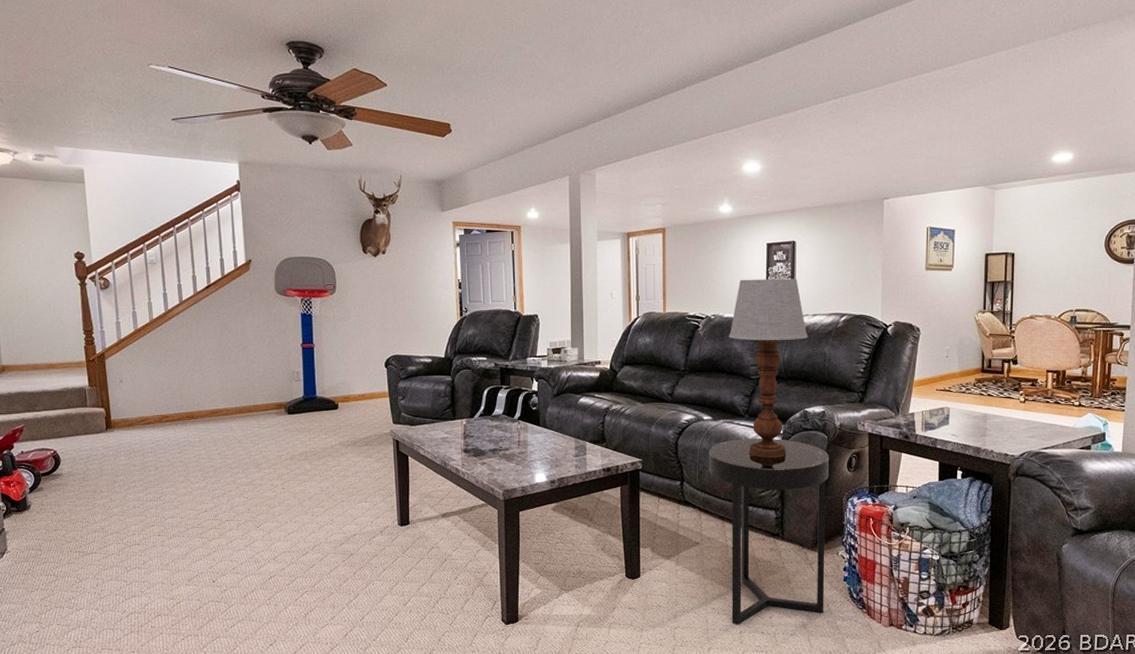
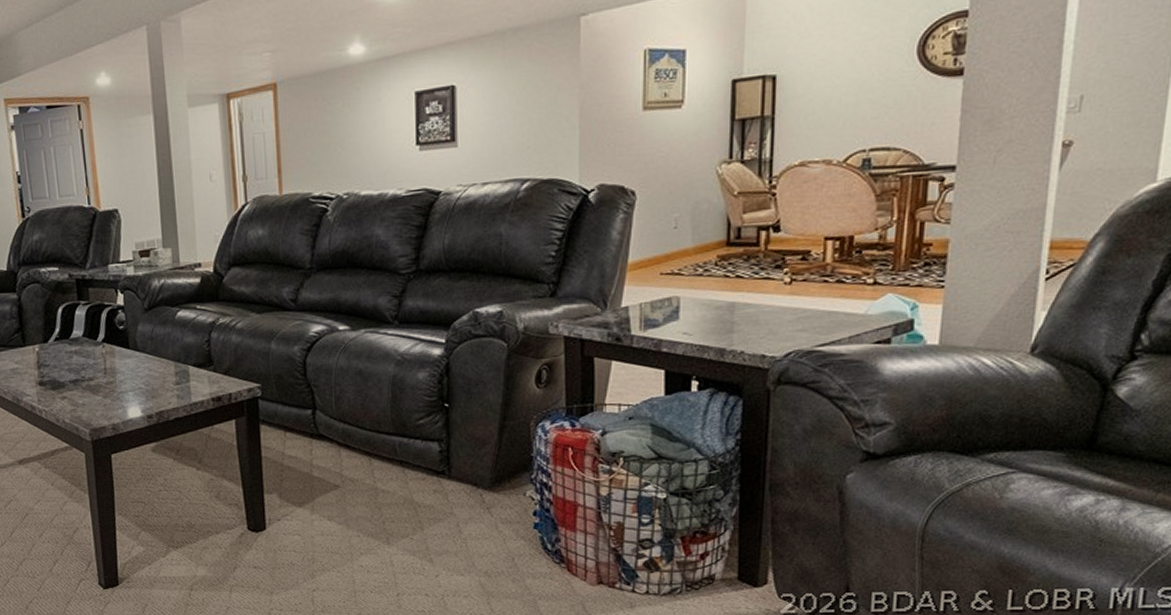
side table: present [708,438,829,625] -> none [346,350,510,586]
table lamp: present [729,278,808,458] -> none [368,136,477,376]

